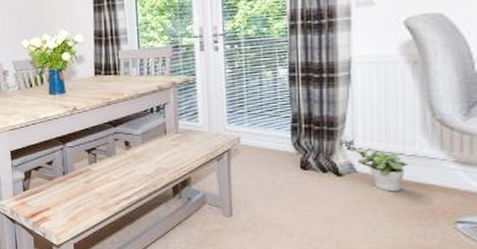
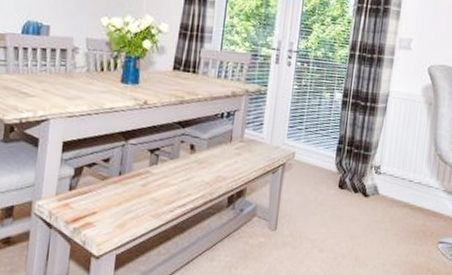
potted plant: present [356,146,408,192] -> none [381,172,415,214]

